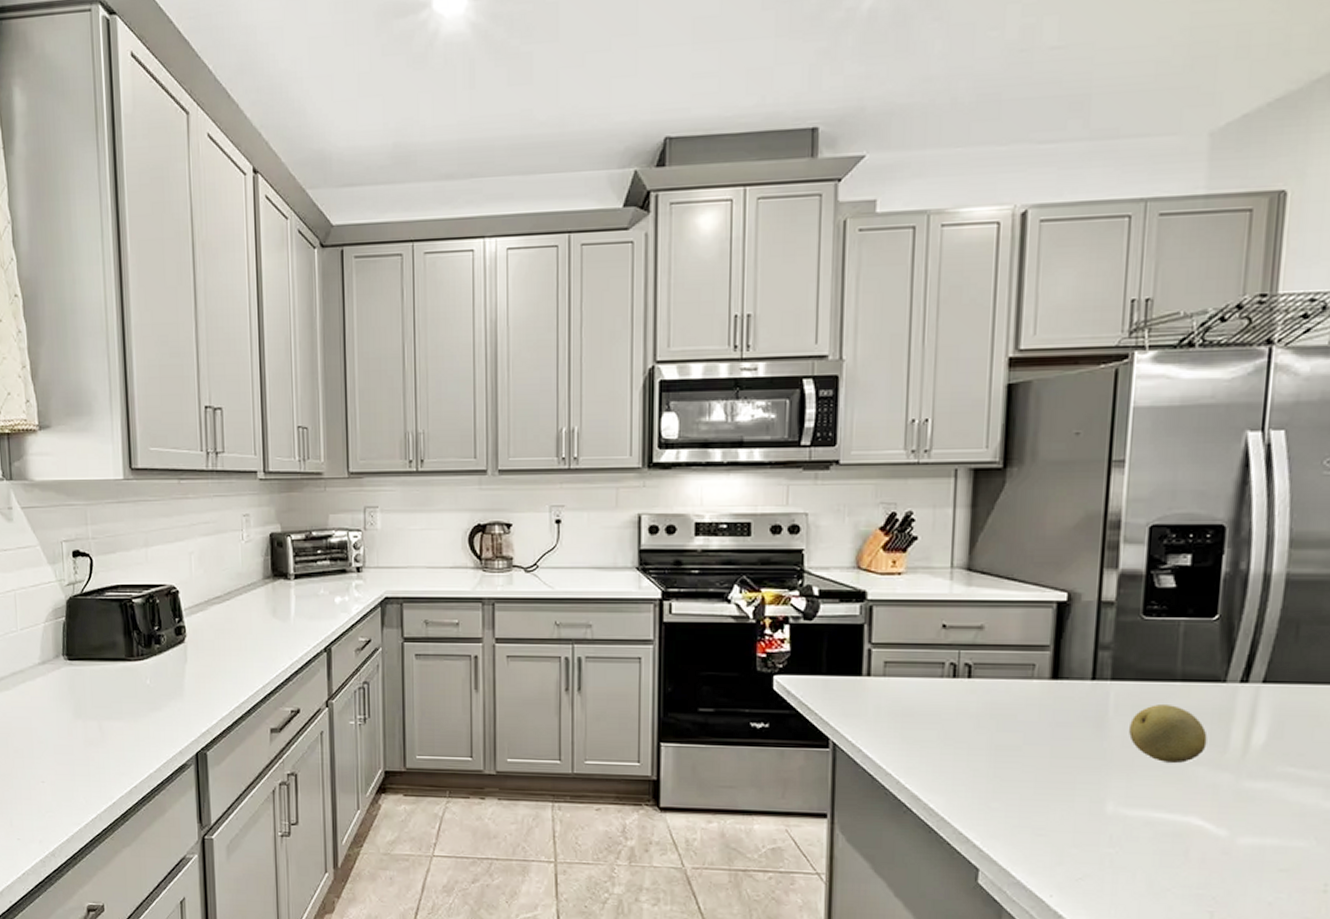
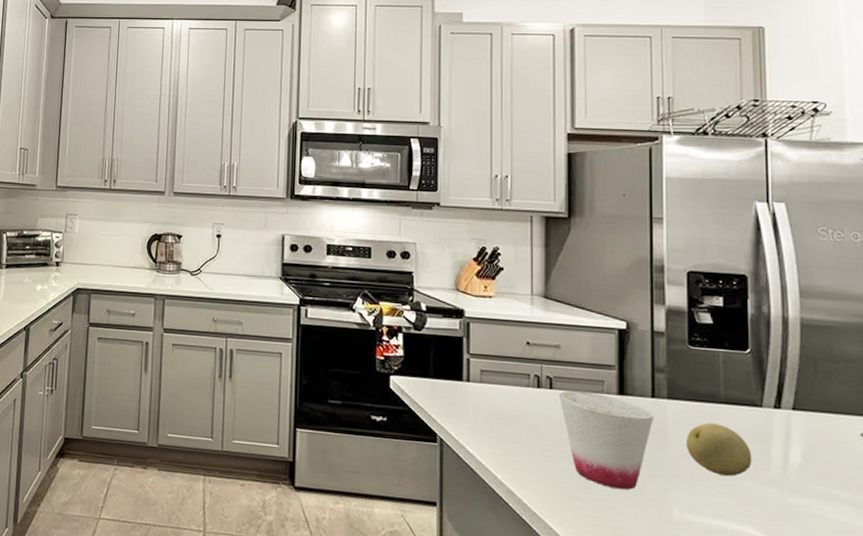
cup: none [979,679,1094,786] -> present [559,391,655,490]

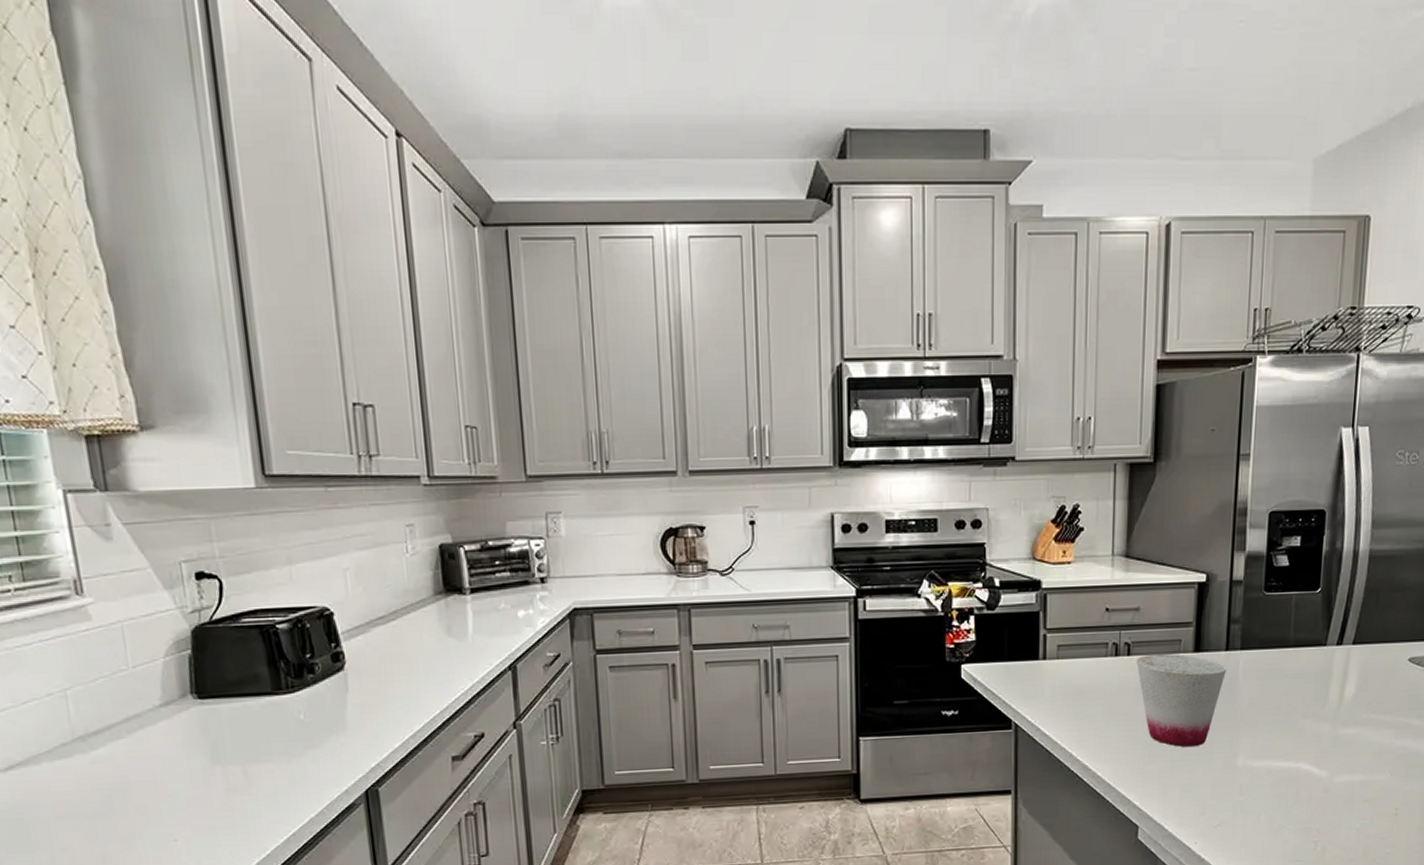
fruit: present [686,423,752,477] -> none [1254,668,1313,718]

